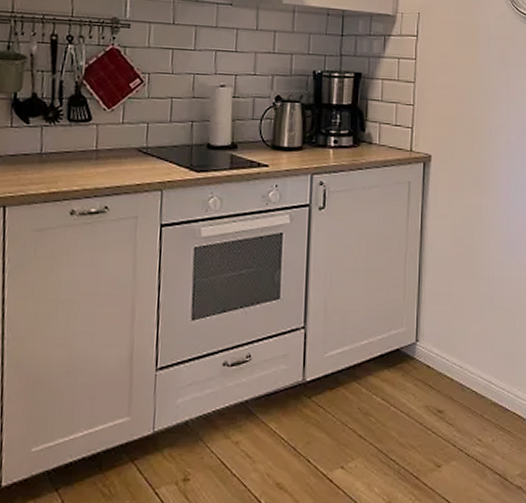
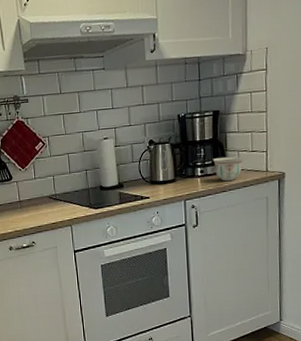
bowl: none [349,128,387,157] -> present [212,157,245,181]

